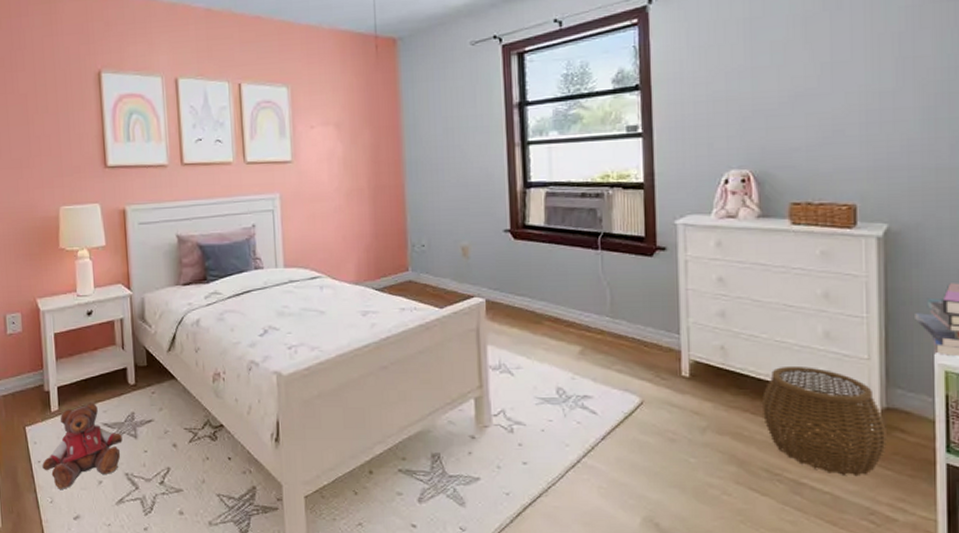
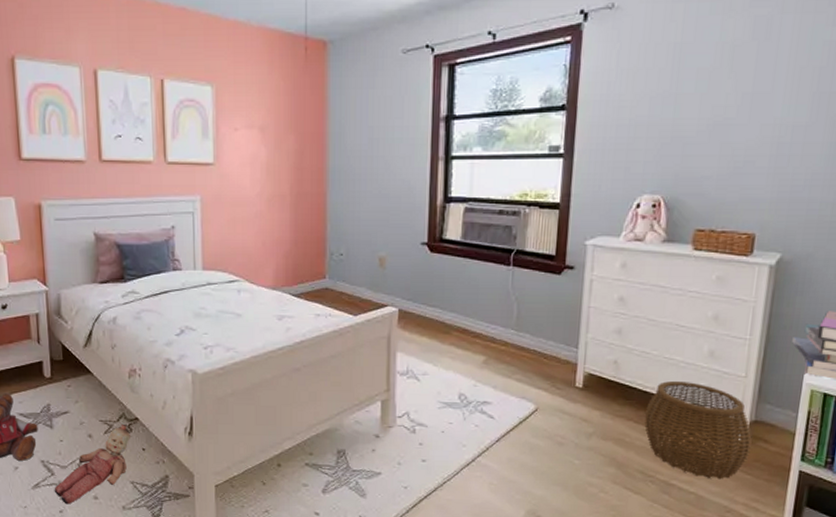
doll: none [138,432,216,521] -> present [54,425,130,505]

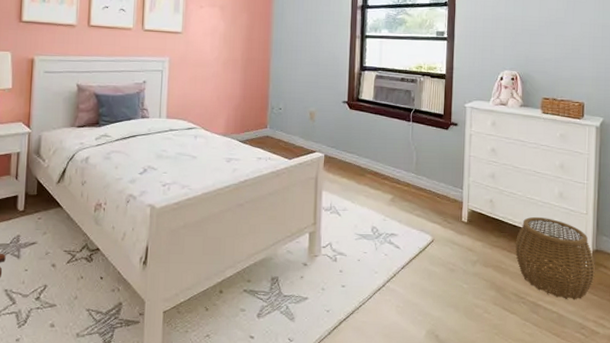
doll: present [54,425,130,505] -> none [13,255,91,333]

